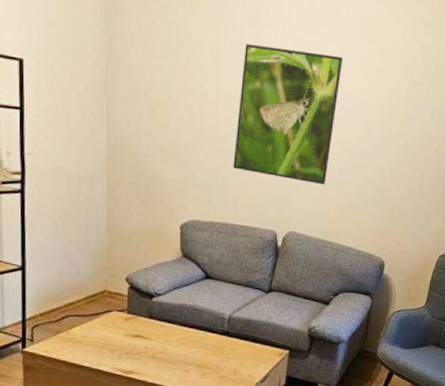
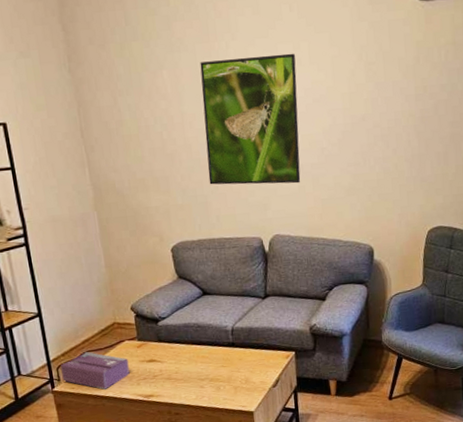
tissue box: none [37,316,113,358] -> present [61,352,130,390]

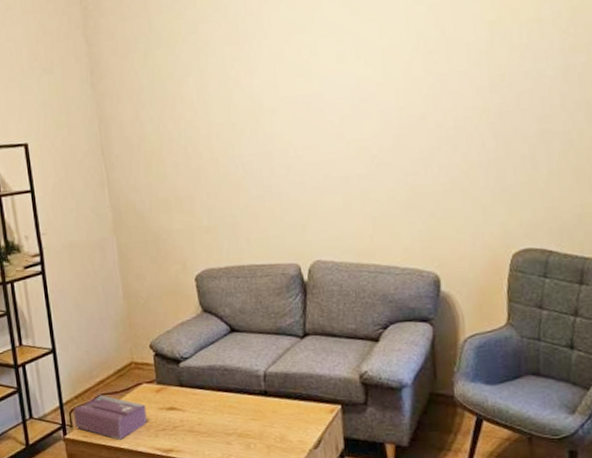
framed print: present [200,53,301,185] -> none [228,47,346,203]

